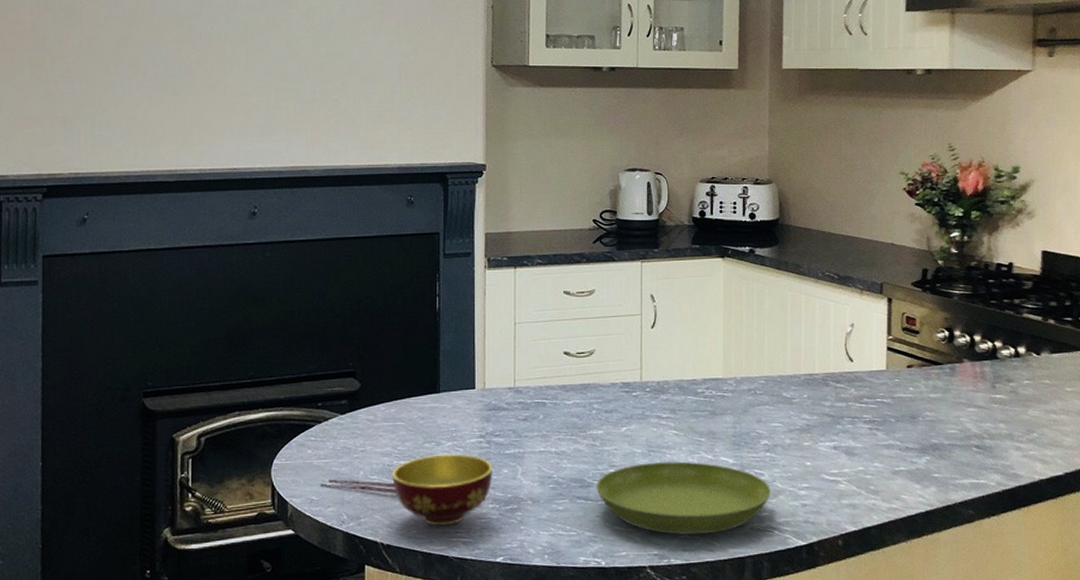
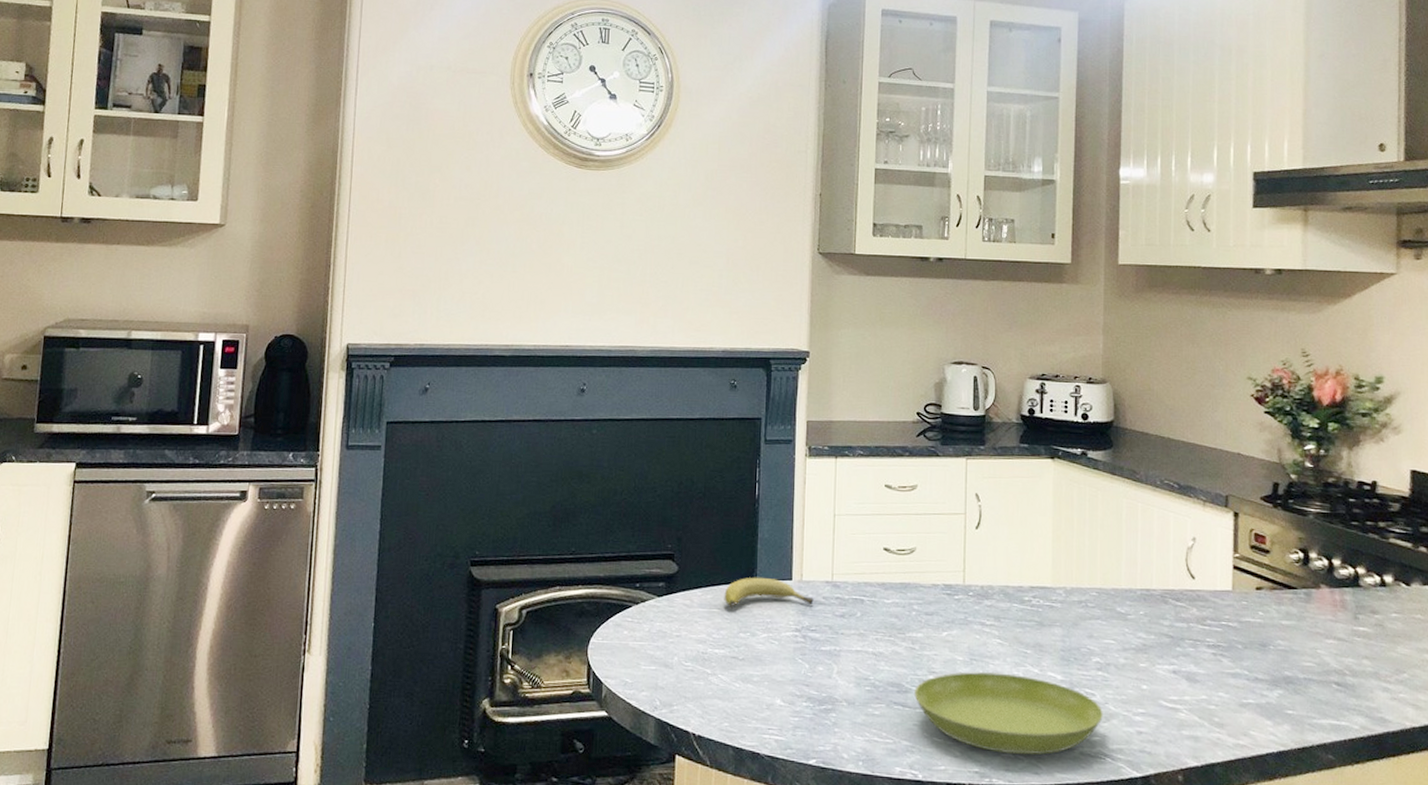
bowl: present [320,453,493,526] -> none [635,645,808,721]
fruit: none [408,388,497,418] -> present [724,577,814,606]

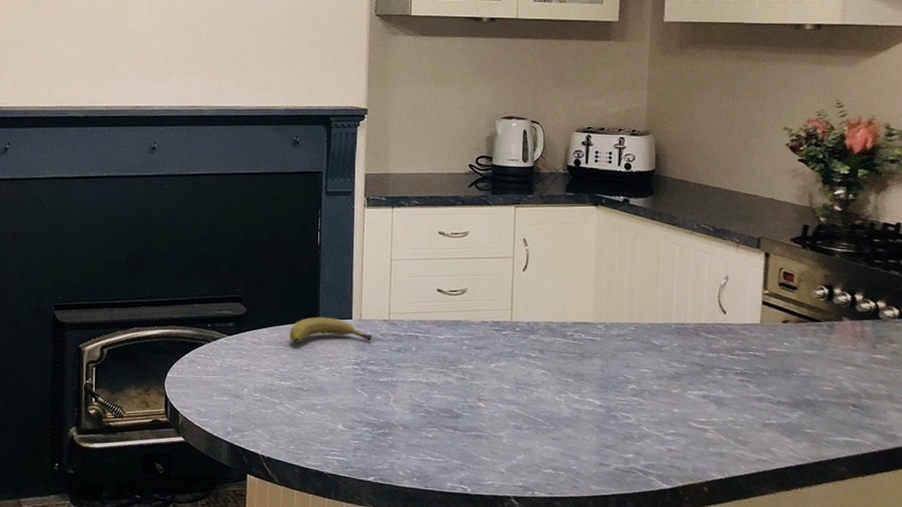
saucer: present [914,671,1103,755] -> none [464,398,637,471]

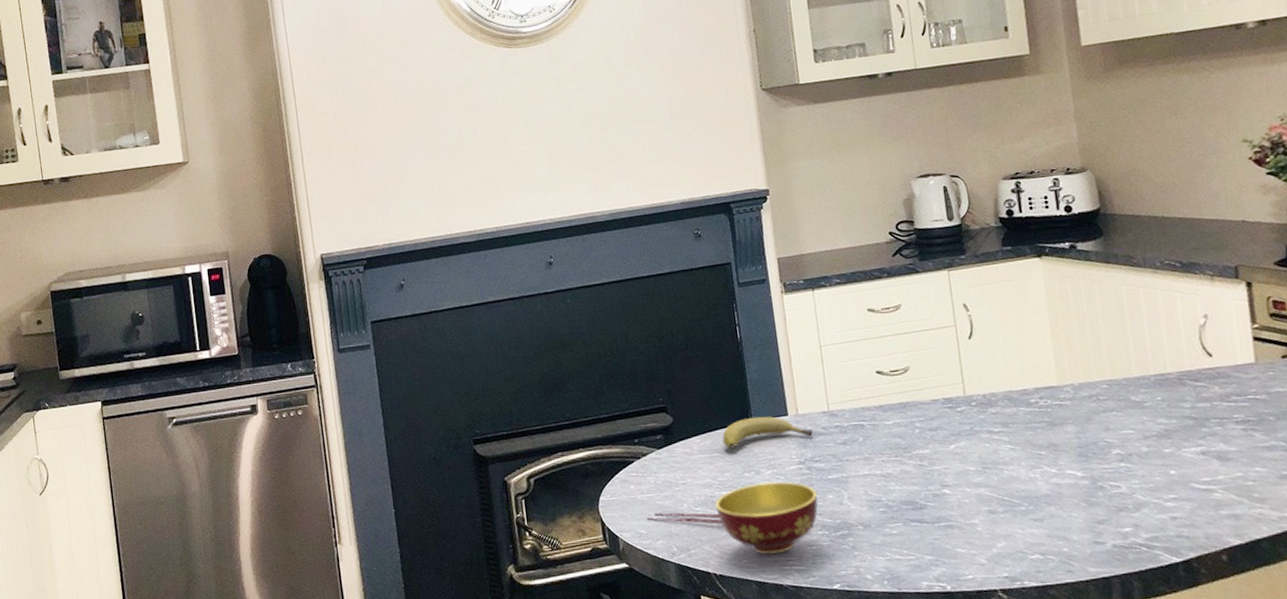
bowl: none [208,377,367,444] -> present [647,481,818,555]

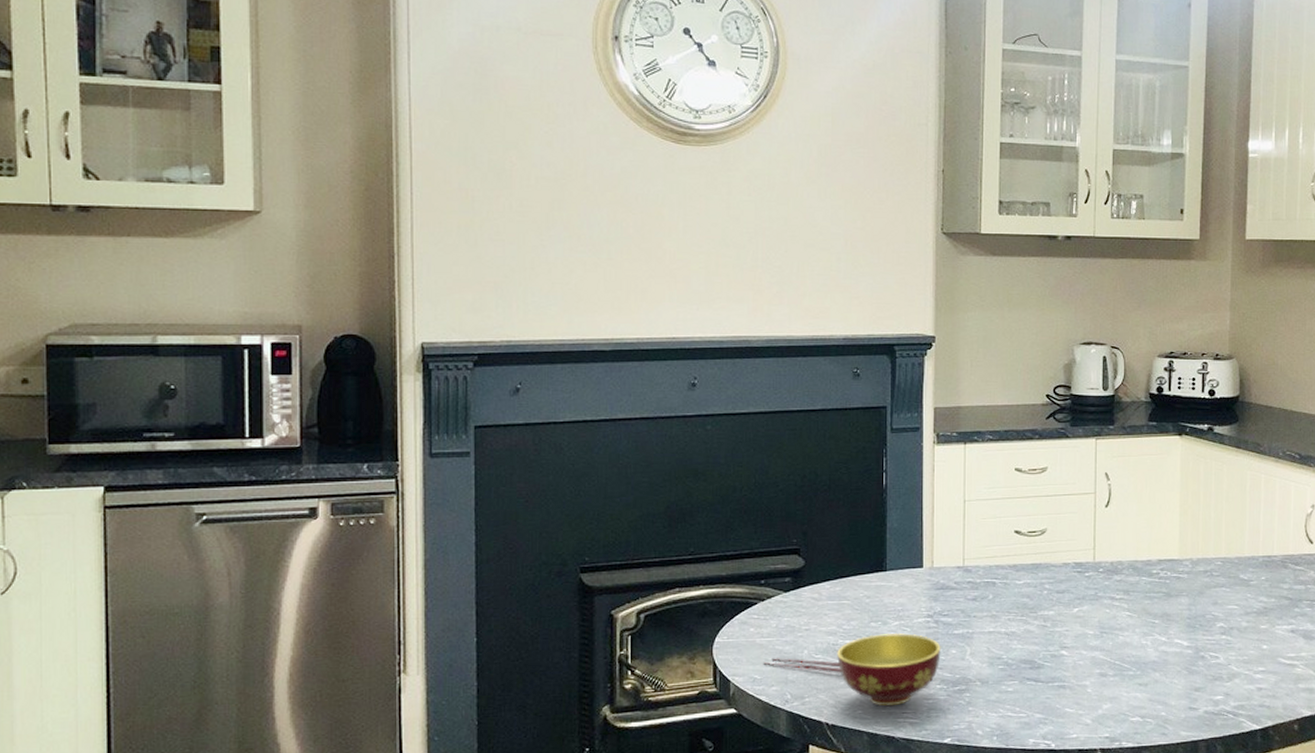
fruit: present [722,416,813,449] -> none [853,566,945,597]

